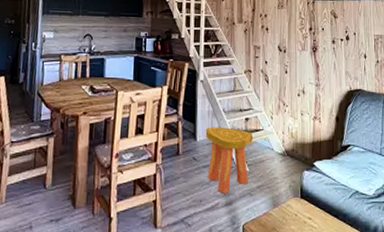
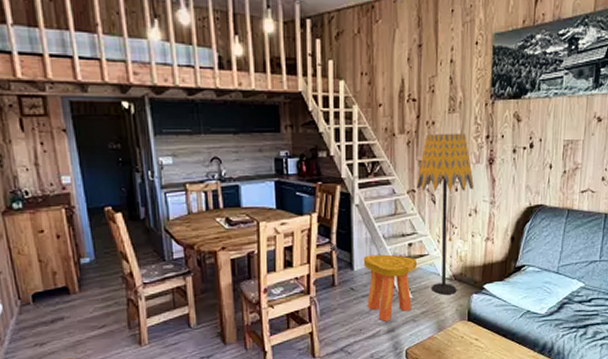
floor lamp: none [252,24,301,170] -> present [417,133,474,295]

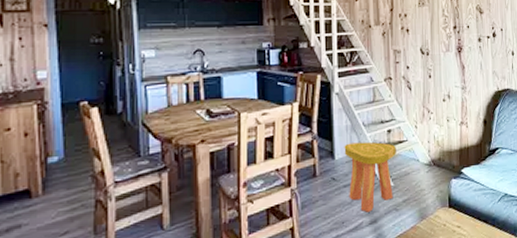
floor lamp: present [417,133,474,295] -> none [393,24,446,181]

